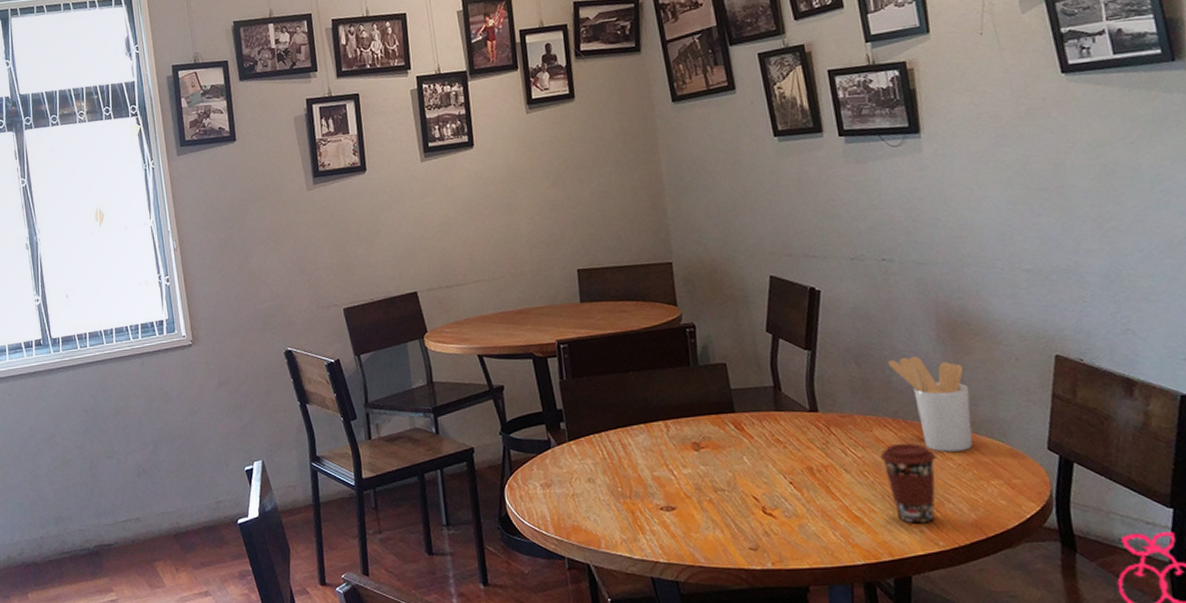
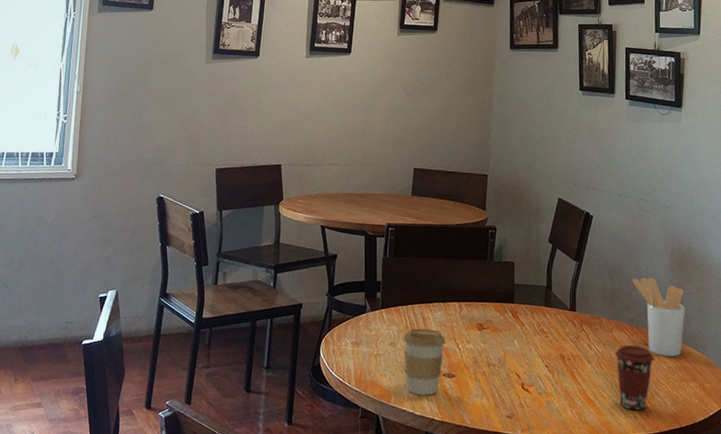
coffee cup: none [602,457,658,536] -> present [403,328,446,396]

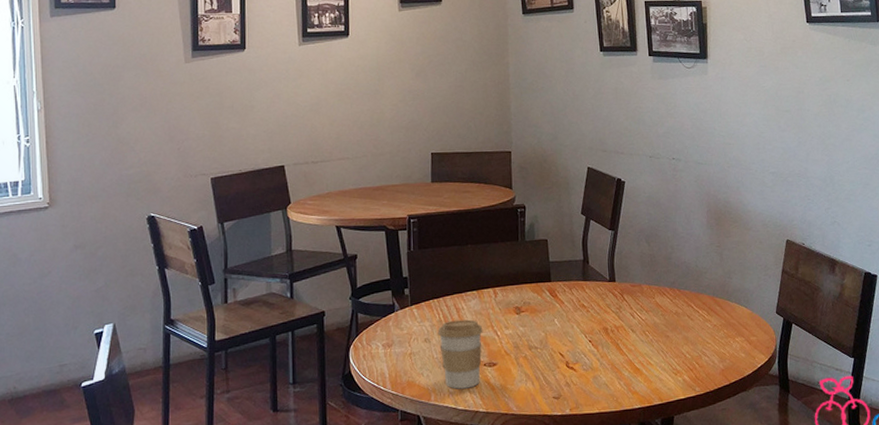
coffee cup: present [615,345,654,411] -> none [659,308,699,374]
utensil holder: present [632,277,686,357] -> none [670,237,726,315]

